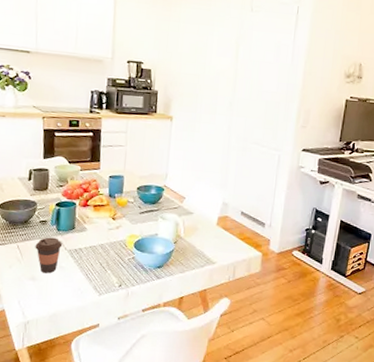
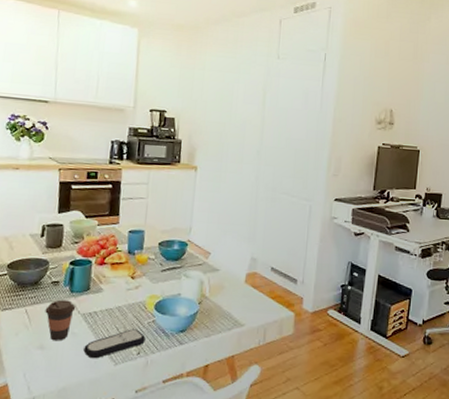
remote control: none [71,264,126,290] -> present [83,329,145,359]

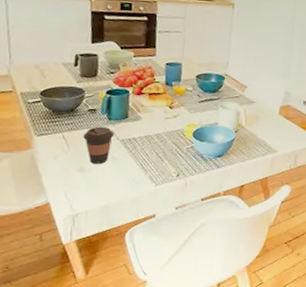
remote control: present [83,329,145,359] -> none [124,154,184,180]

